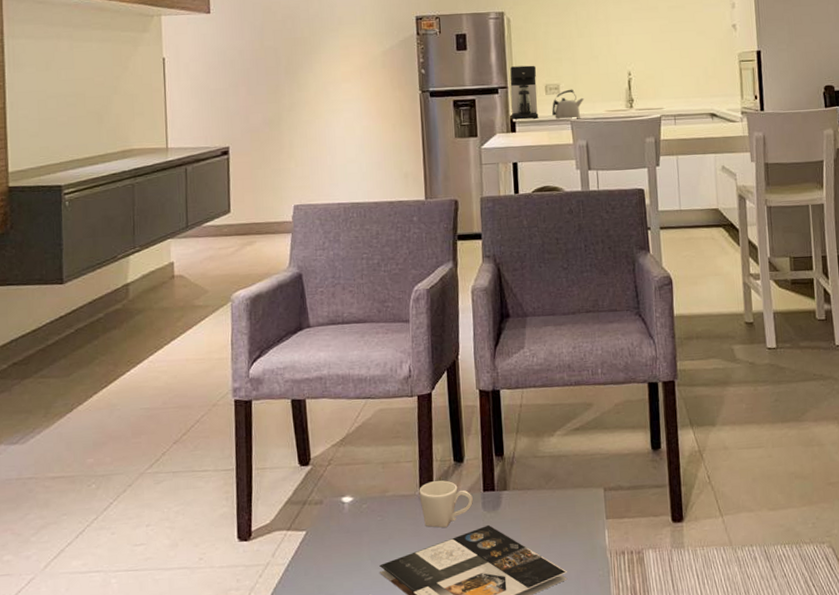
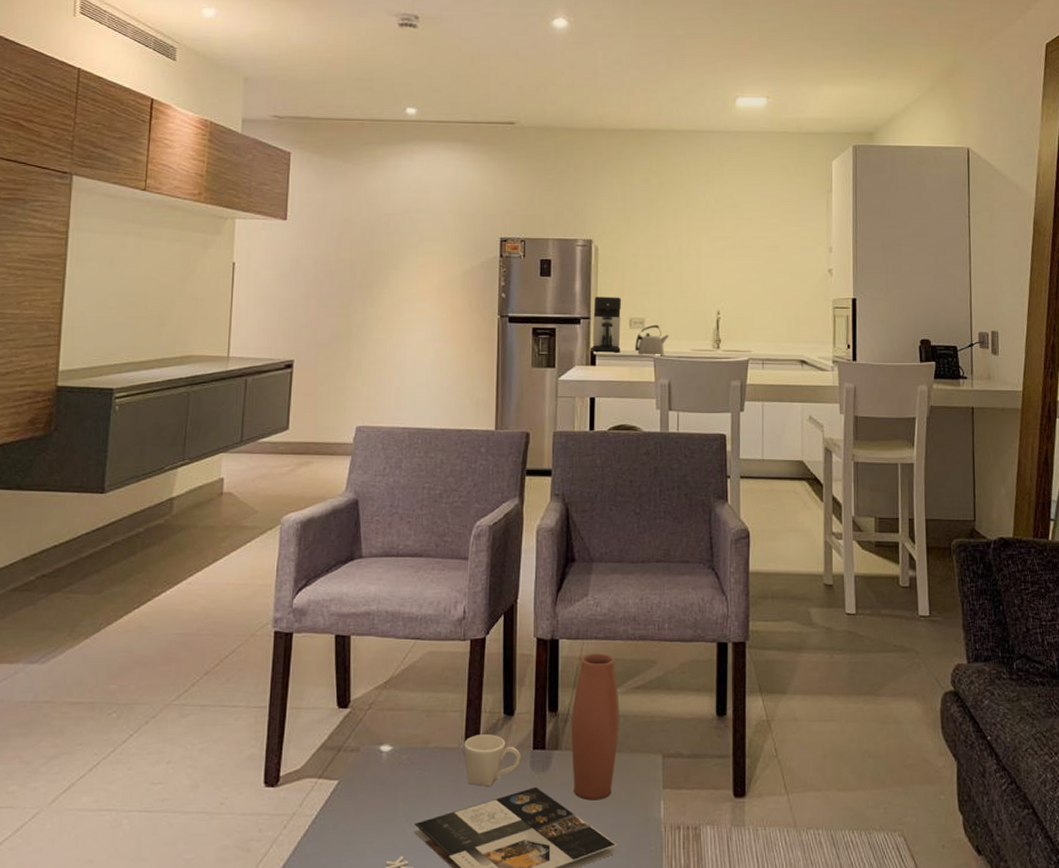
vase: none [517,400,562,534] -> present [572,653,619,801]

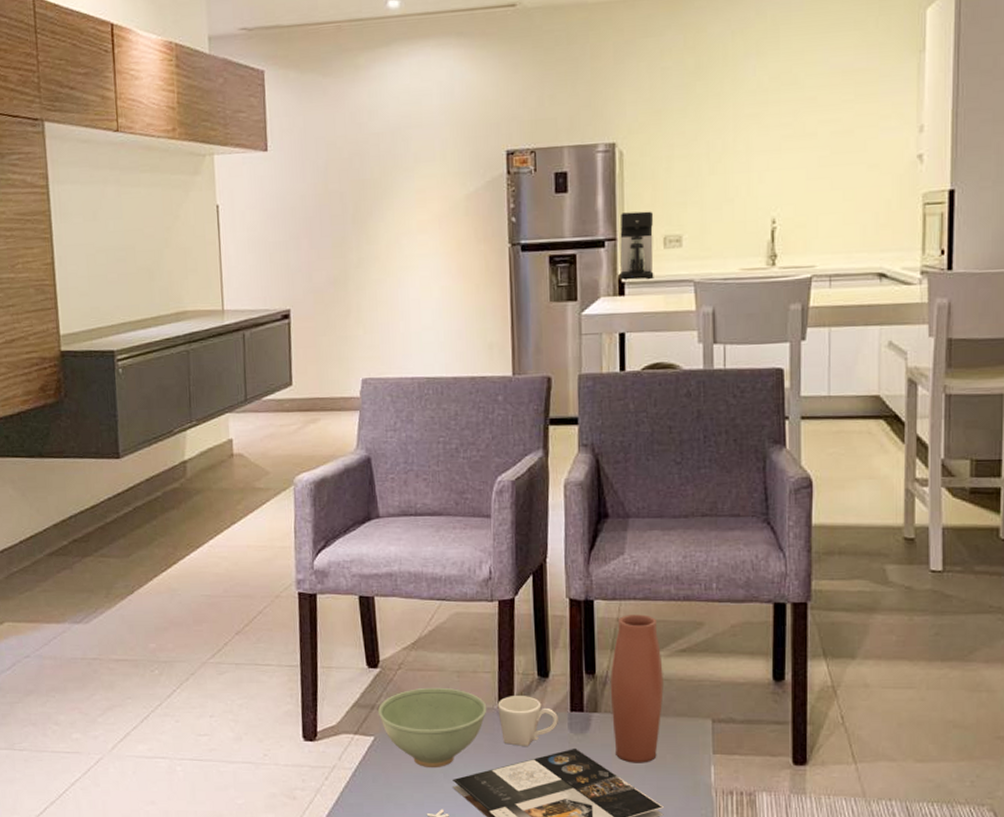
bowl: none [345,727,454,811] -> present [378,687,487,767]
kettle: present [634,324,670,357] -> none [670,241,713,280]

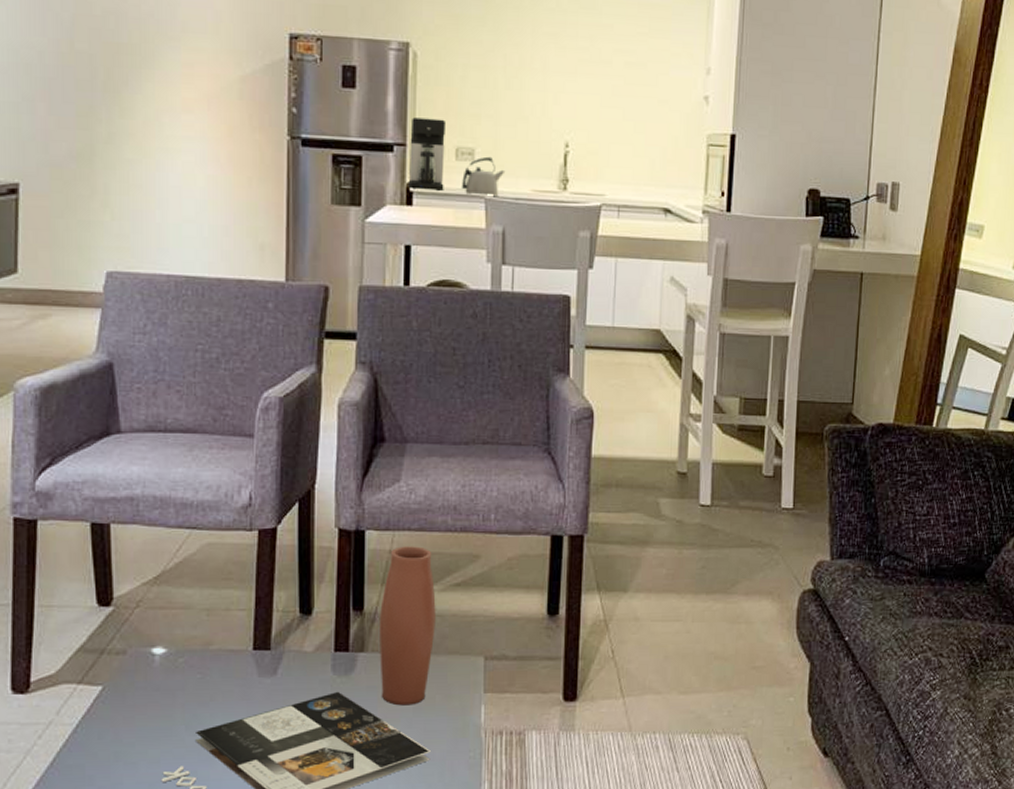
bowl: present [378,687,487,767] -> none [109,627,240,719]
mug: present [497,696,559,747] -> none [252,635,322,692]
kettle: none [670,241,713,280] -> present [461,156,506,197]

